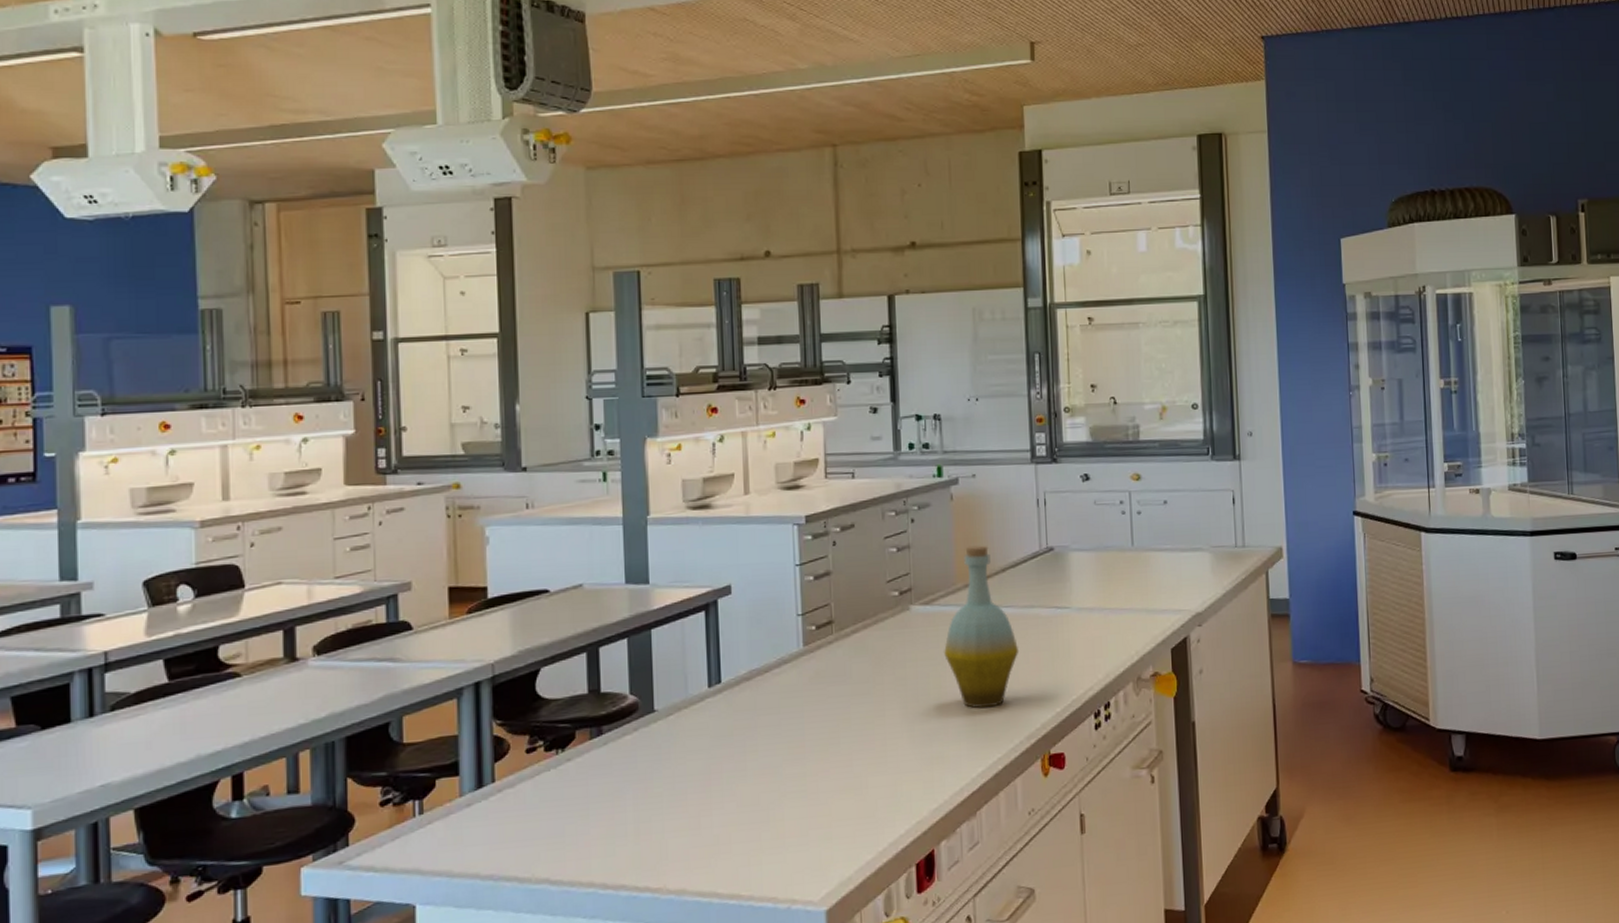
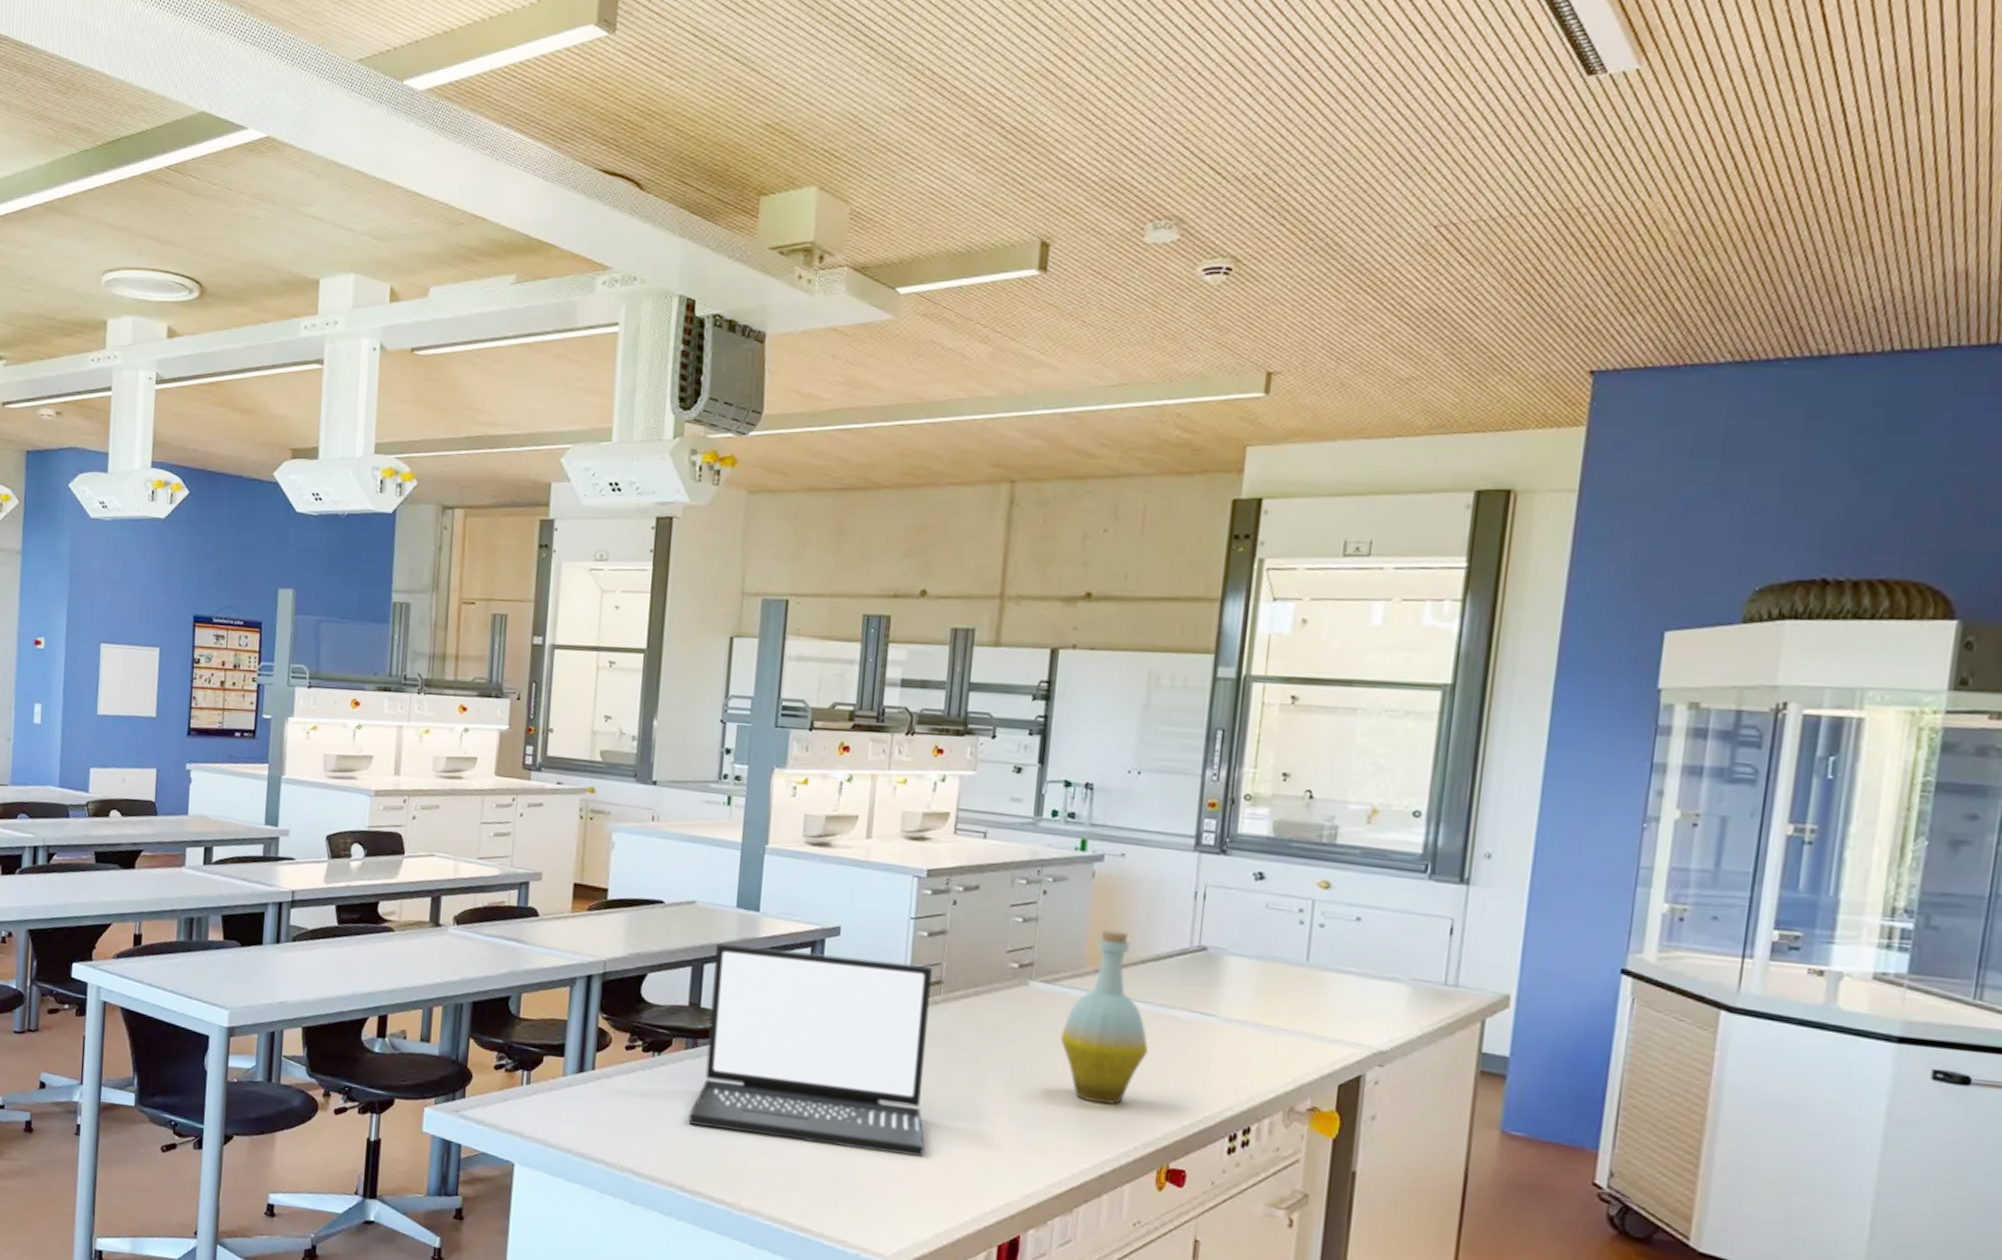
laptop: none [602,608,838,817] -> present [688,943,932,1157]

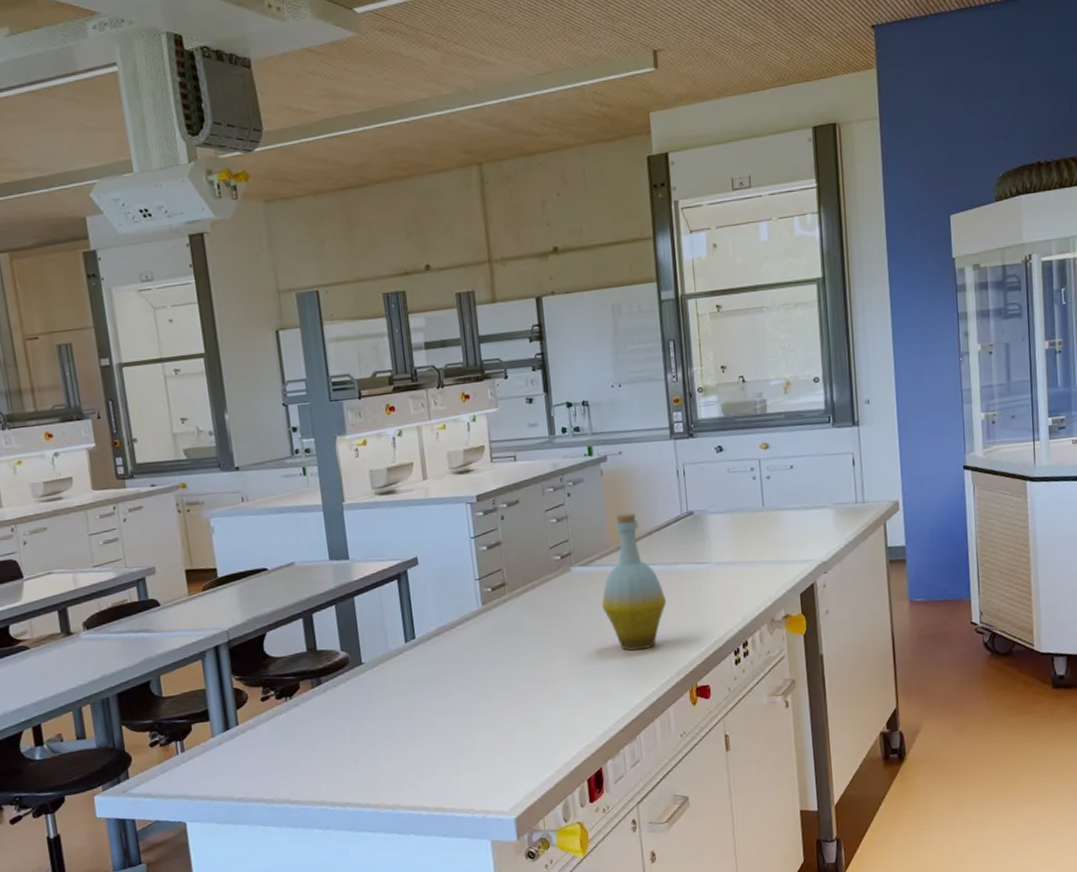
laptop: present [688,943,932,1157] -> none [319,573,519,750]

